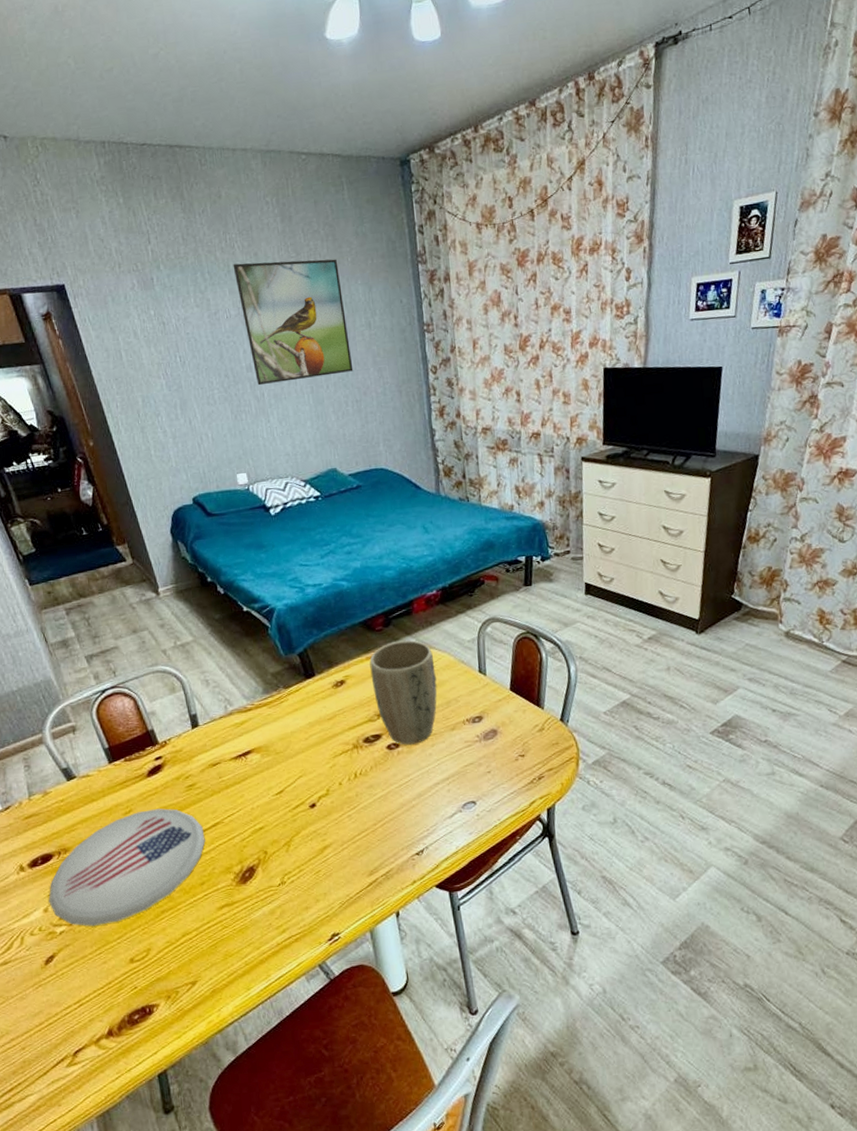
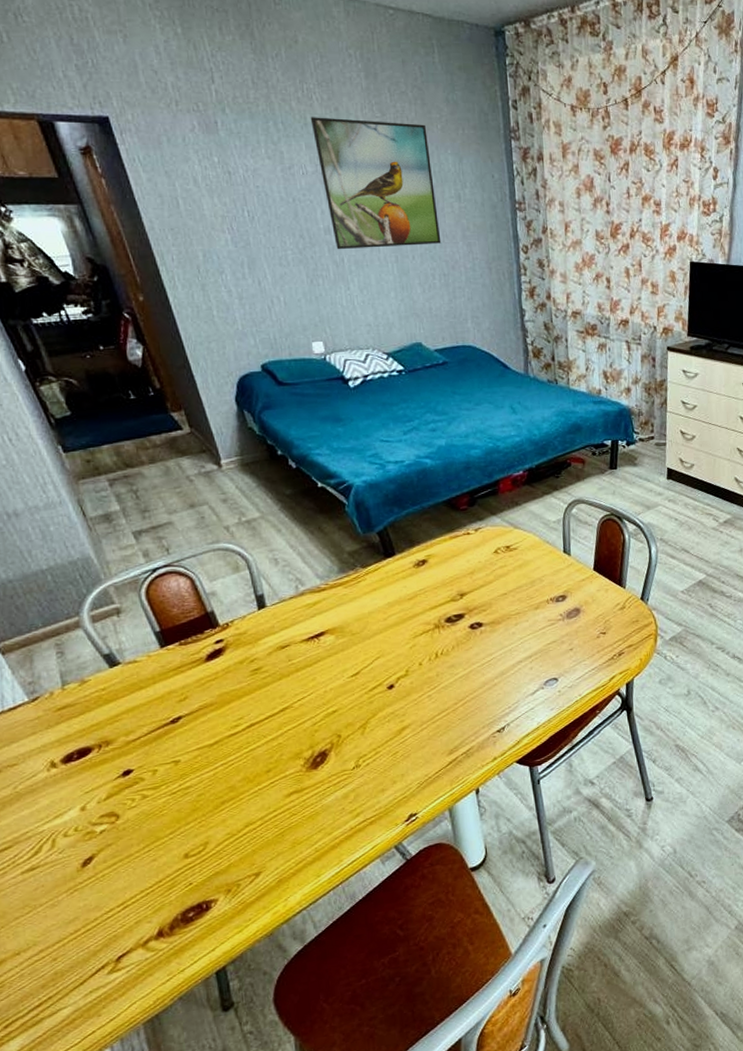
plate: present [48,808,205,926] -> none [86,694,272,823]
plant pot: present [369,640,437,745] -> none [453,520,522,624]

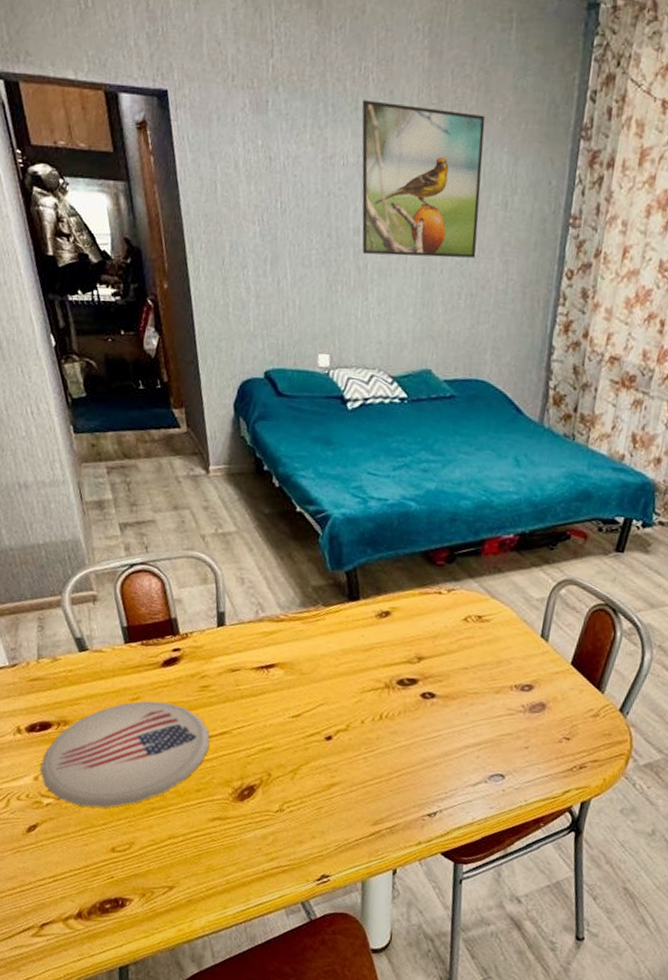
plate: none [86,694,272,823] -> present [40,701,210,808]

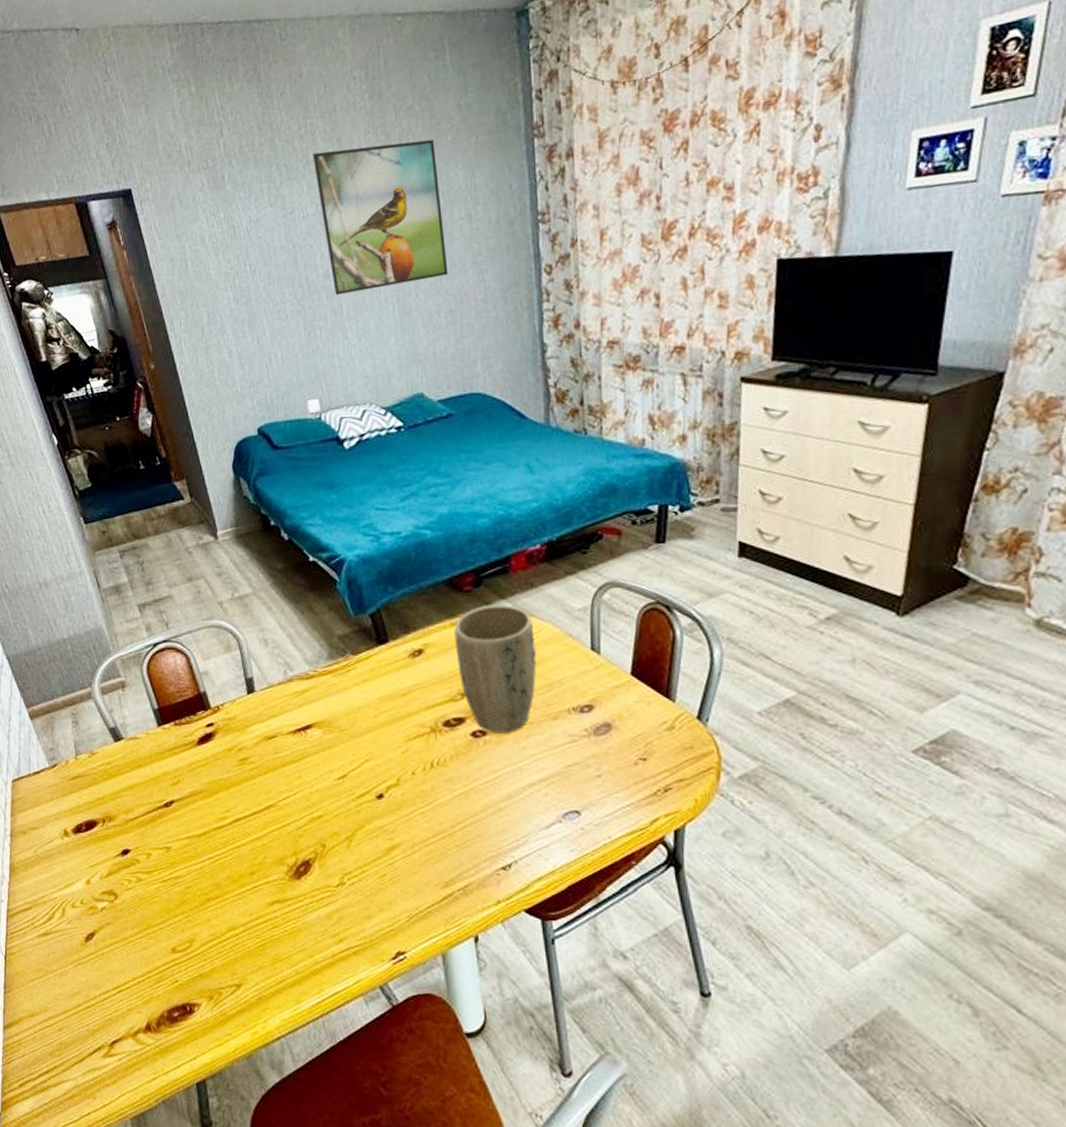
plate: present [40,701,210,808] -> none [91,782,257,906]
plant pot: none [419,582,494,699] -> present [454,605,537,733]

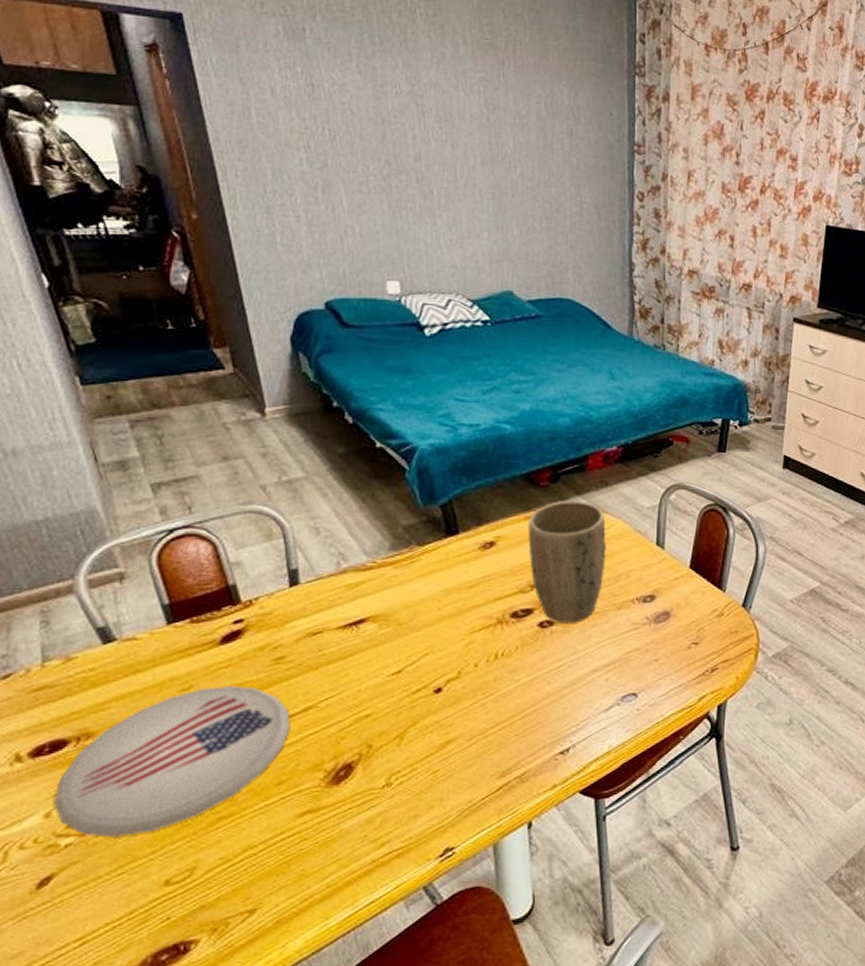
plate: none [91,782,257,906] -> present [54,686,290,837]
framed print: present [312,139,449,296] -> none [411,32,546,183]

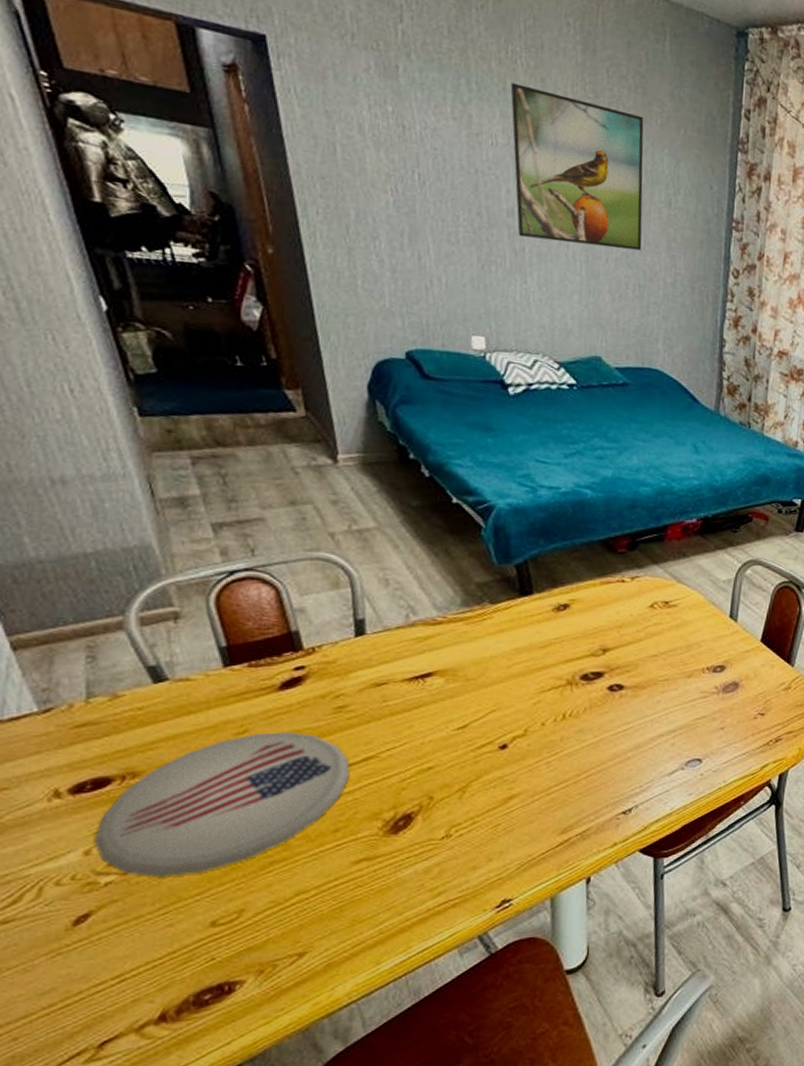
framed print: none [411,32,546,183] -> present [510,83,644,251]
plant pot: present [528,501,606,623] -> none [602,569,681,688]

